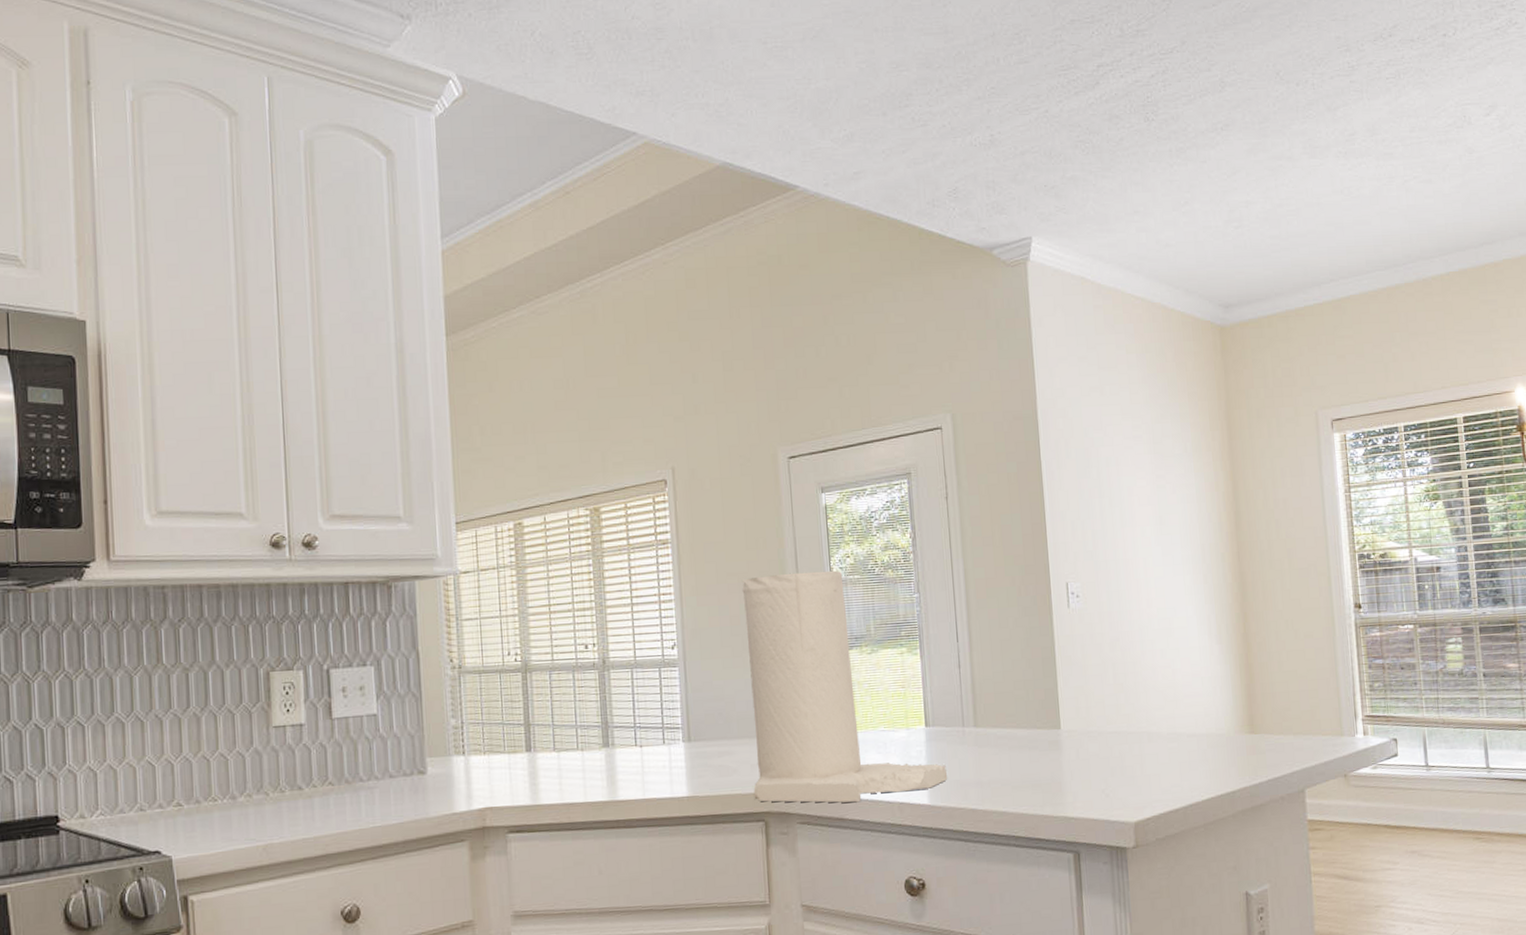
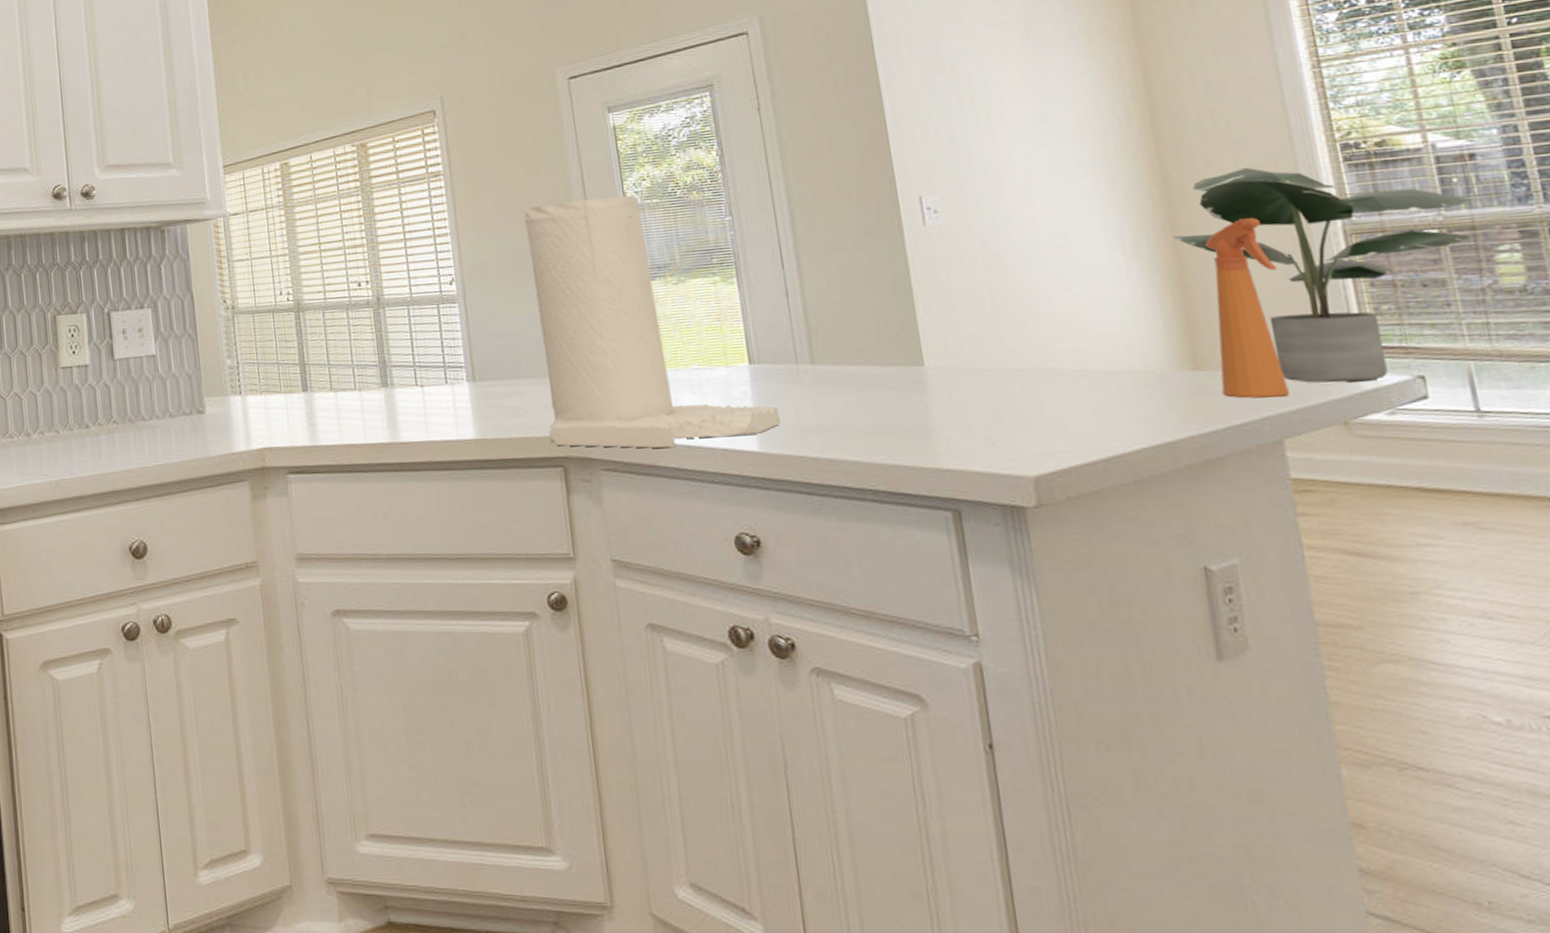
potted plant: none [1244,569,1436,744] -> present [1173,167,1473,383]
spray bottle: none [1265,611,1311,757] -> present [1205,218,1290,399]

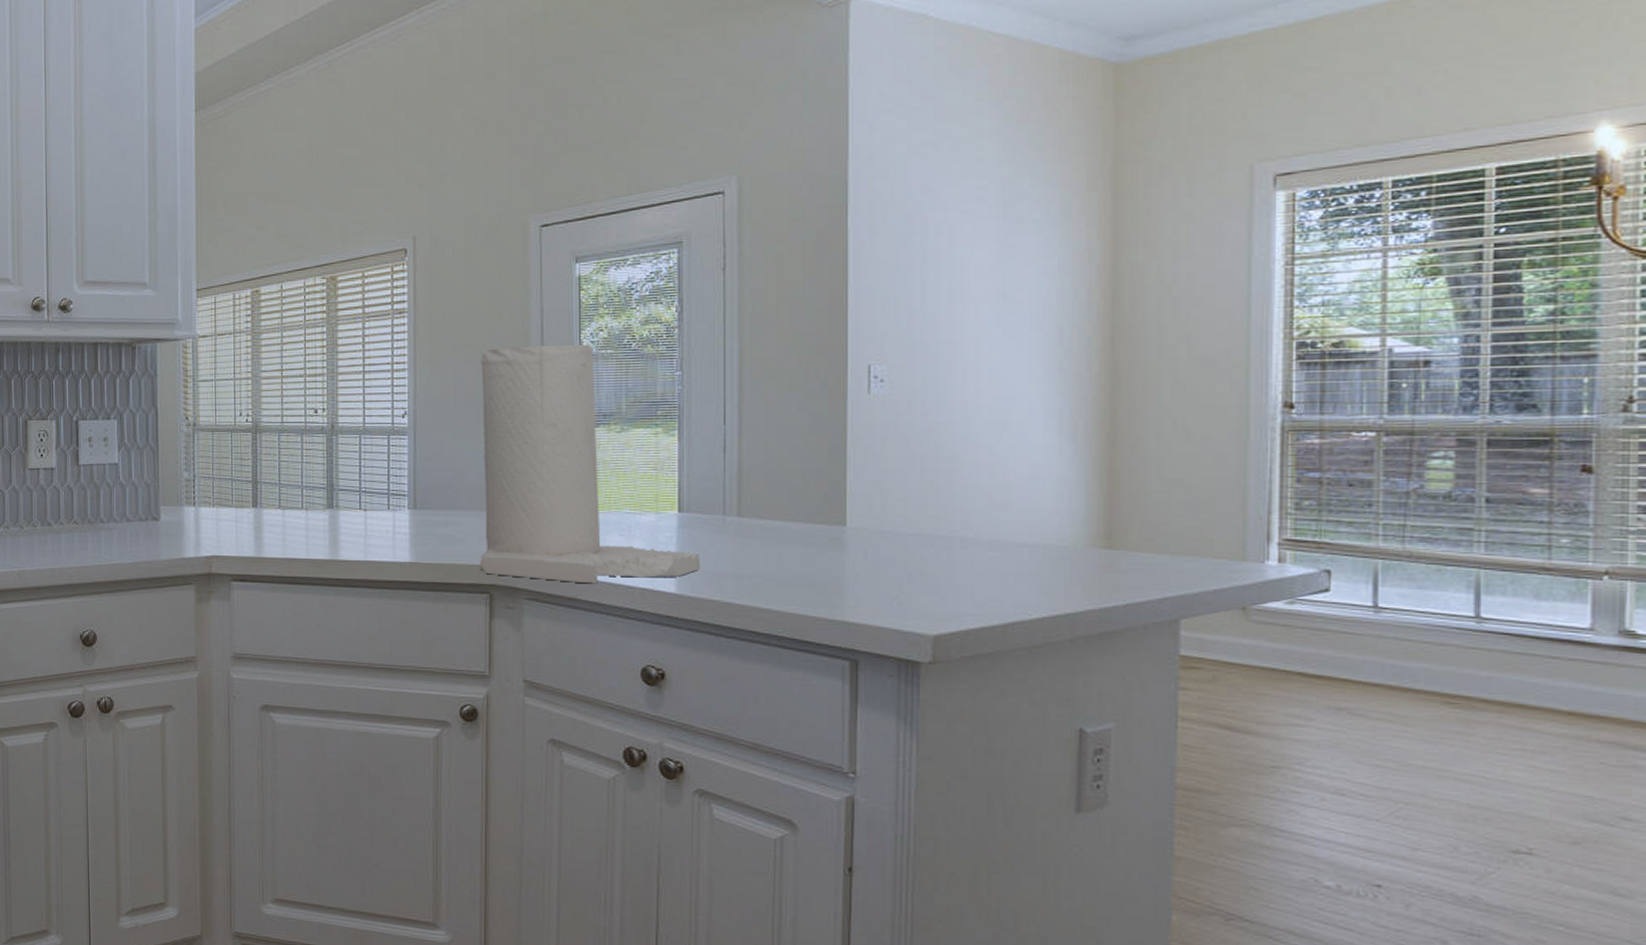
potted plant: present [1173,167,1473,383] -> none [1111,358,1418,571]
spray bottle: present [1205,218,1290,399] -> none [1130,408,1209,579]

